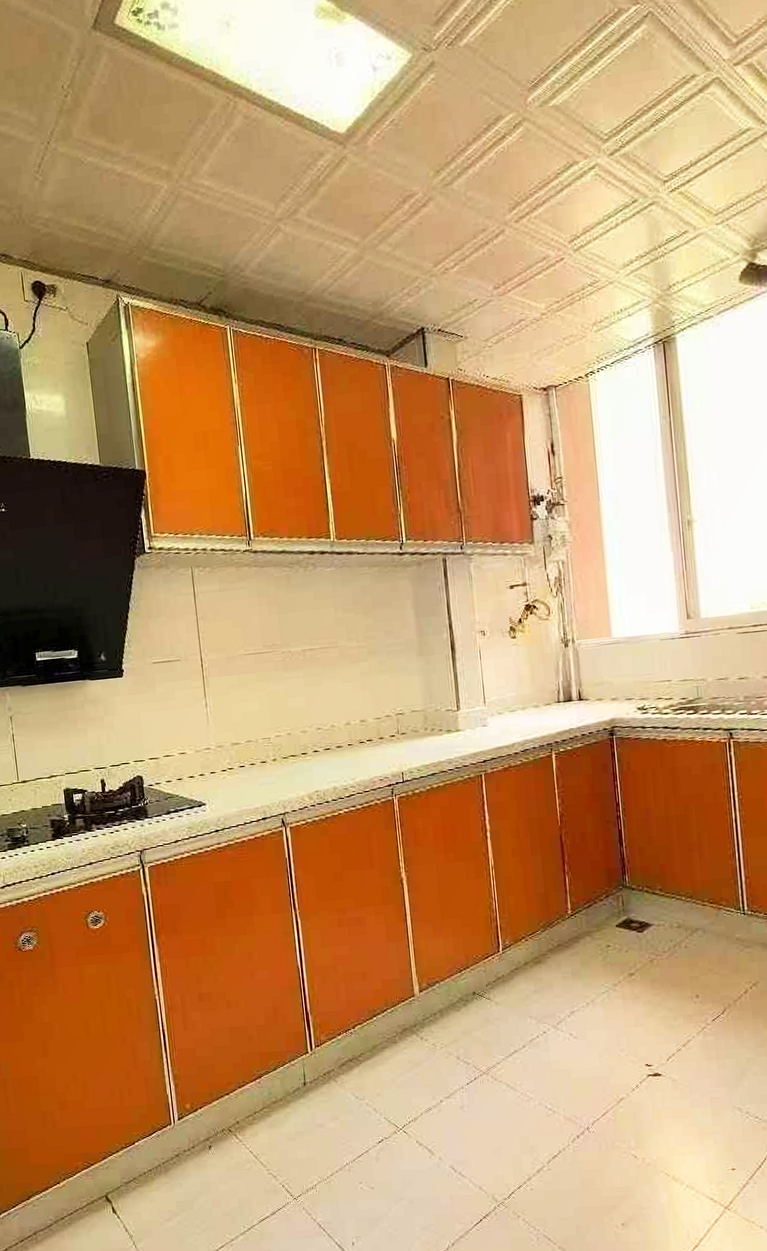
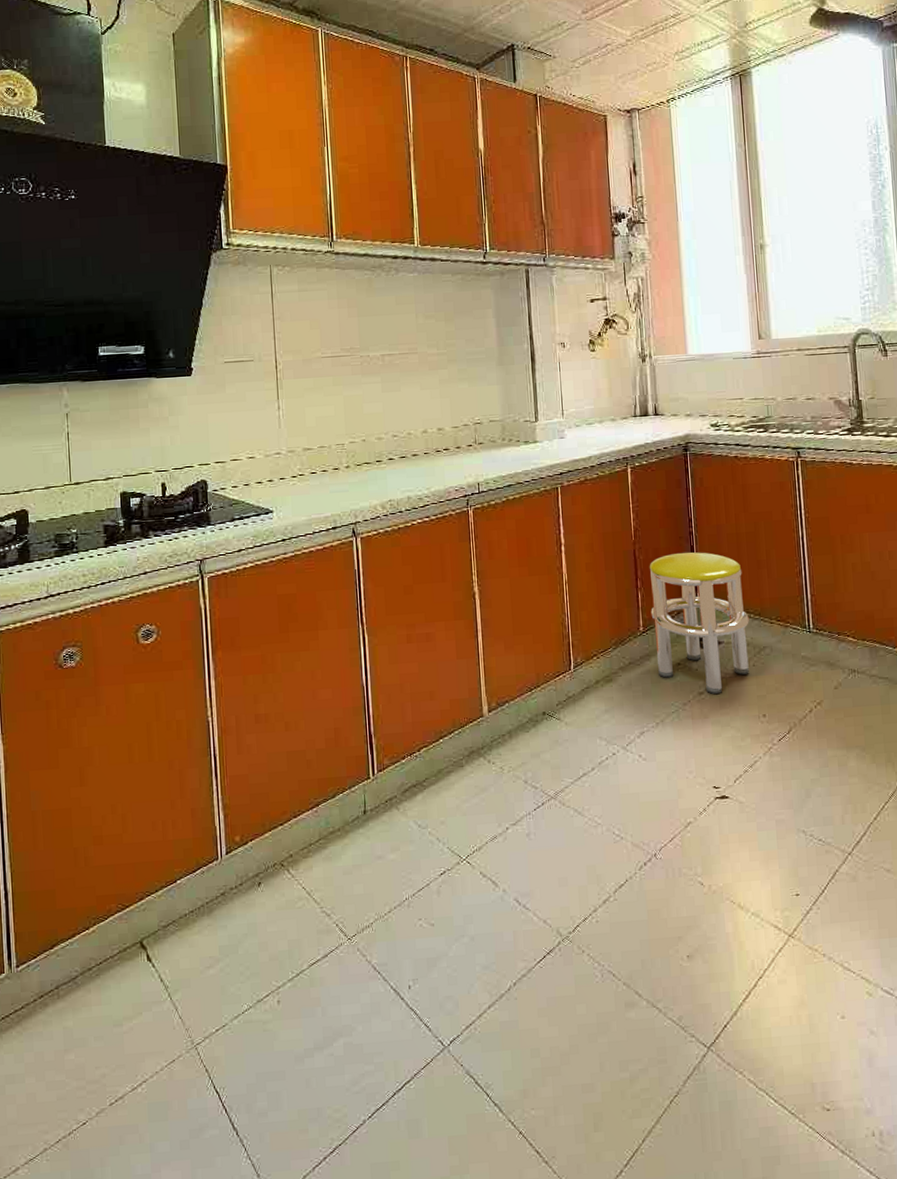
stool: none [576,835,682,976] -> present [649,551,750,695]

